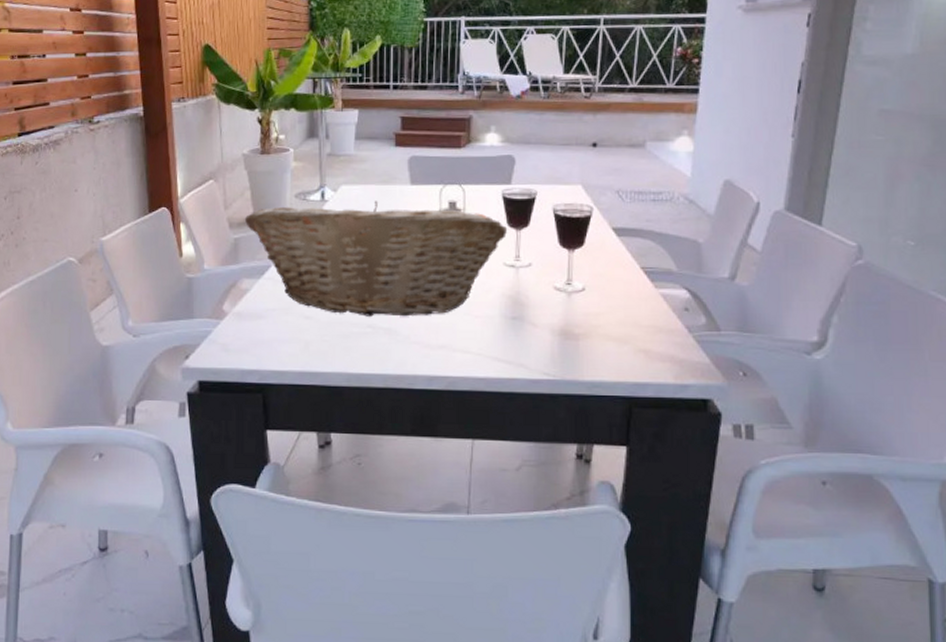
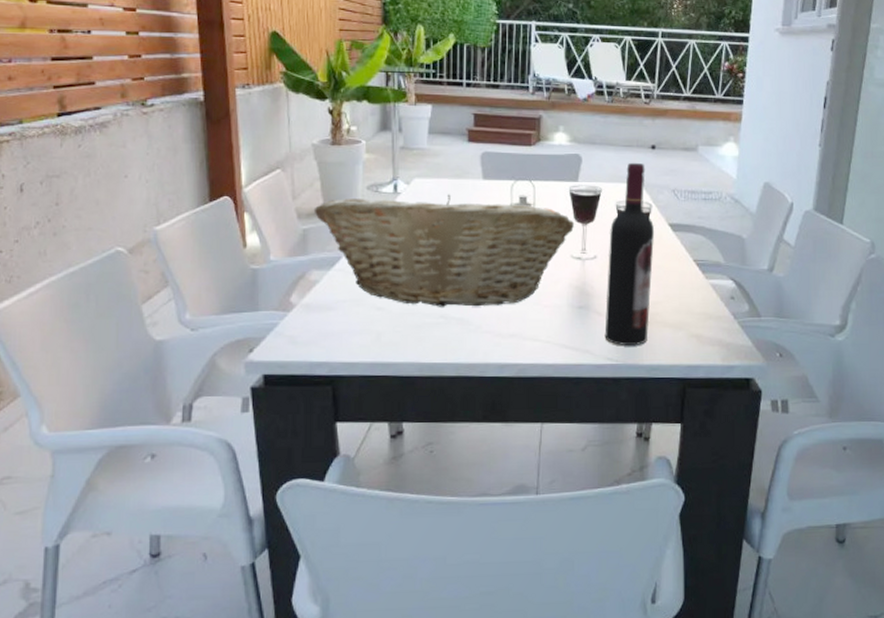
wine bottle: none [540,162,595,360] -> present [604,162,654,345]

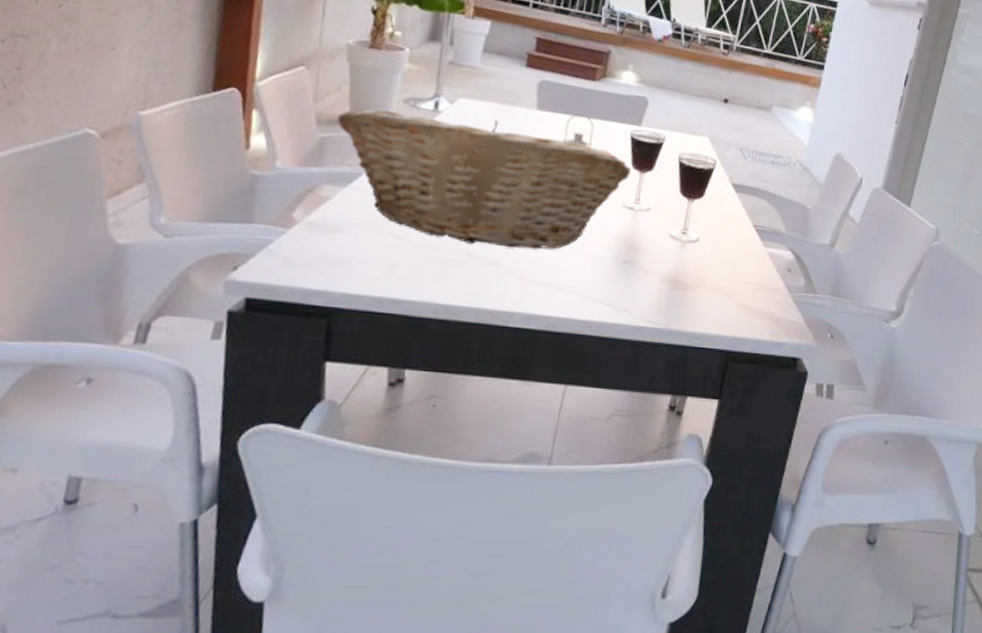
wine bottle: present [604,162,654,345] -> none [648,113,716,310]

